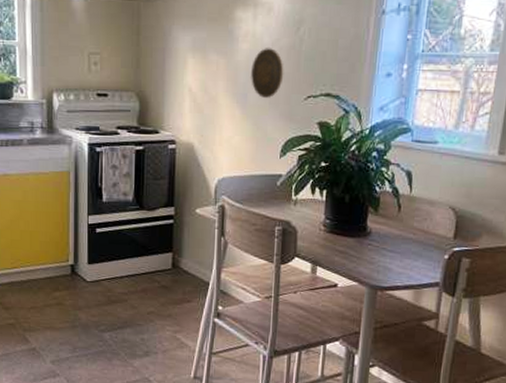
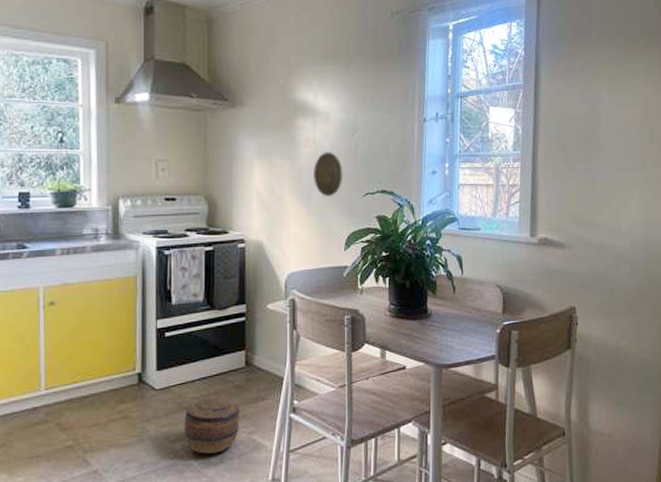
basket: none [112,293,166,347] -> present [184,396,240,454]

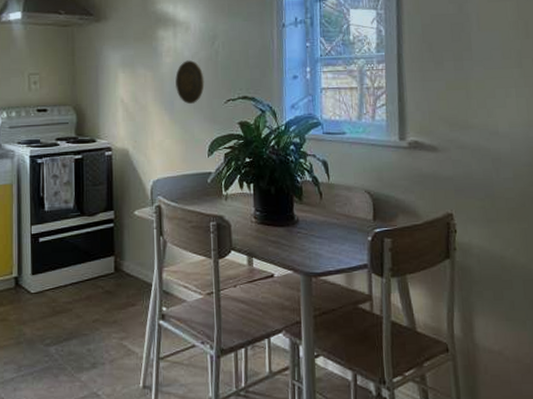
basket: present [184,396,240,454] -> none [58,301,111,359]

